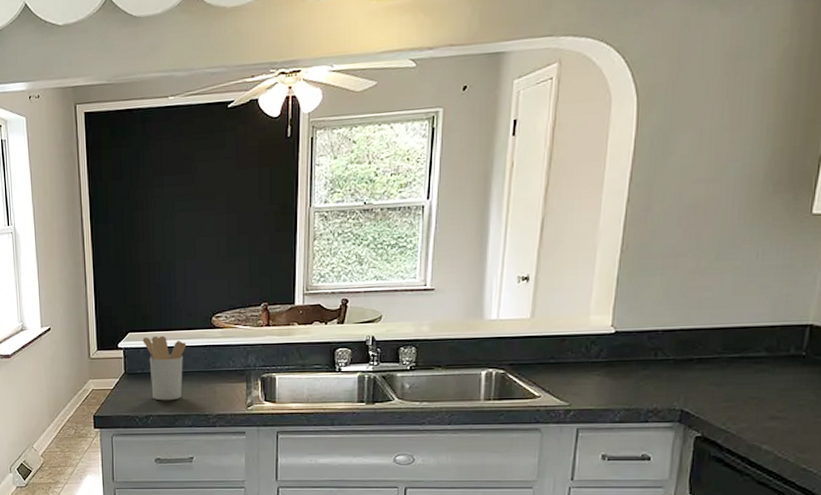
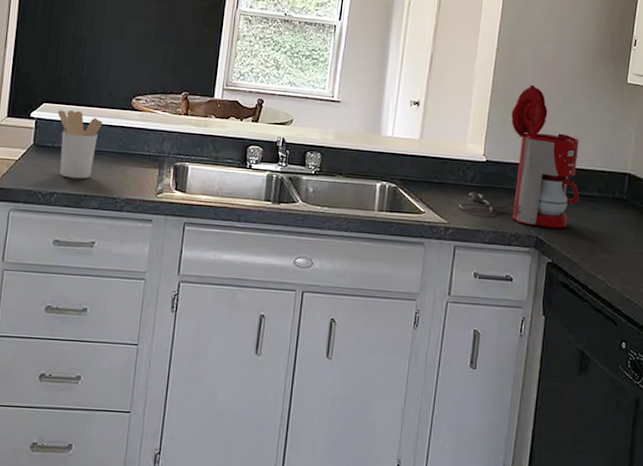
coffee maker: none [582,235,740,398] -> present [459,84,579,228]

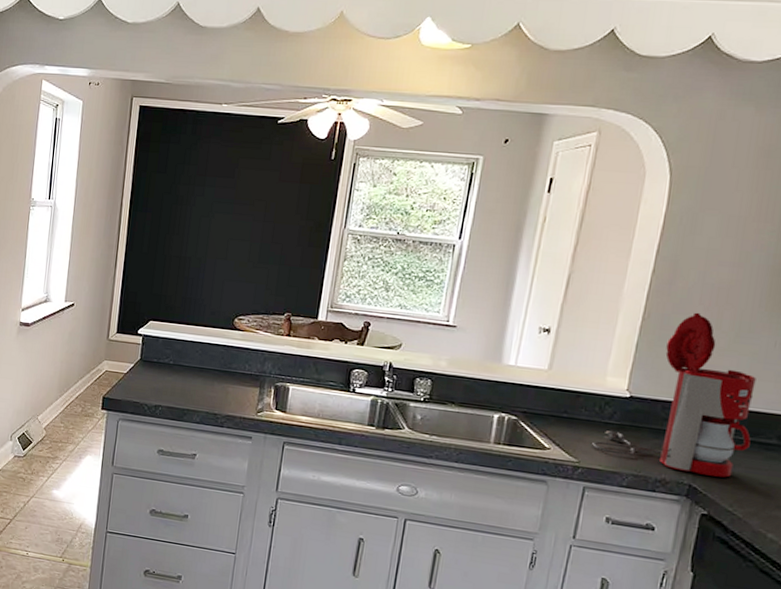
utensil holder: present [57,110,103,179] -> none [162,328,206,394]

